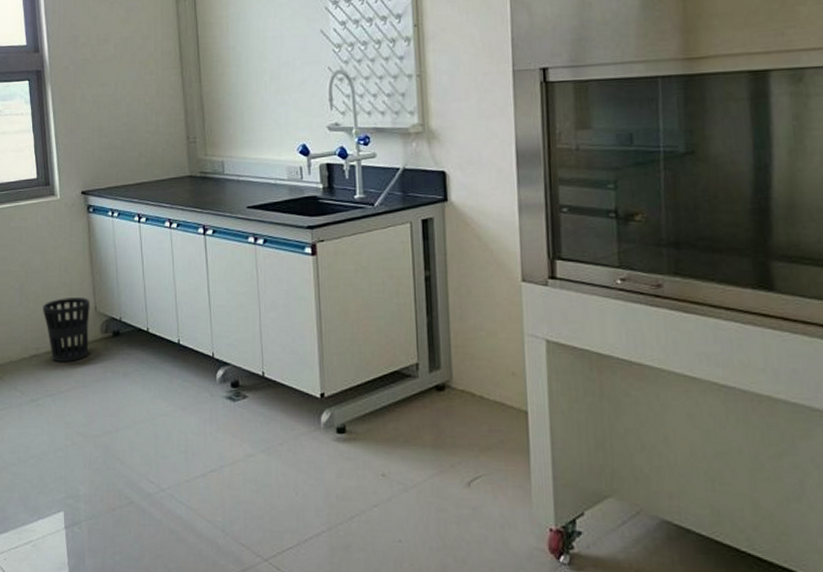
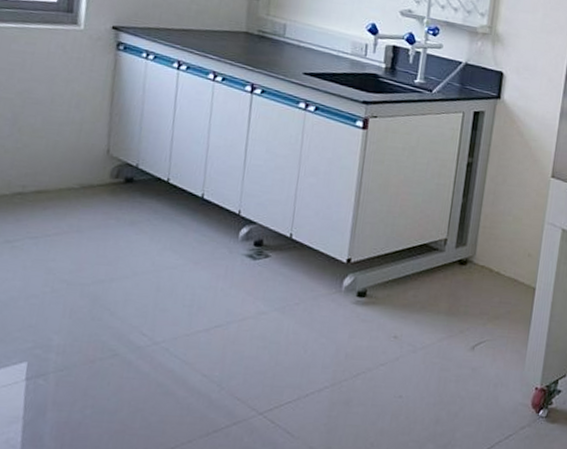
wastebasket: present [42,296,90,362] -> none [38,135,102,205]

